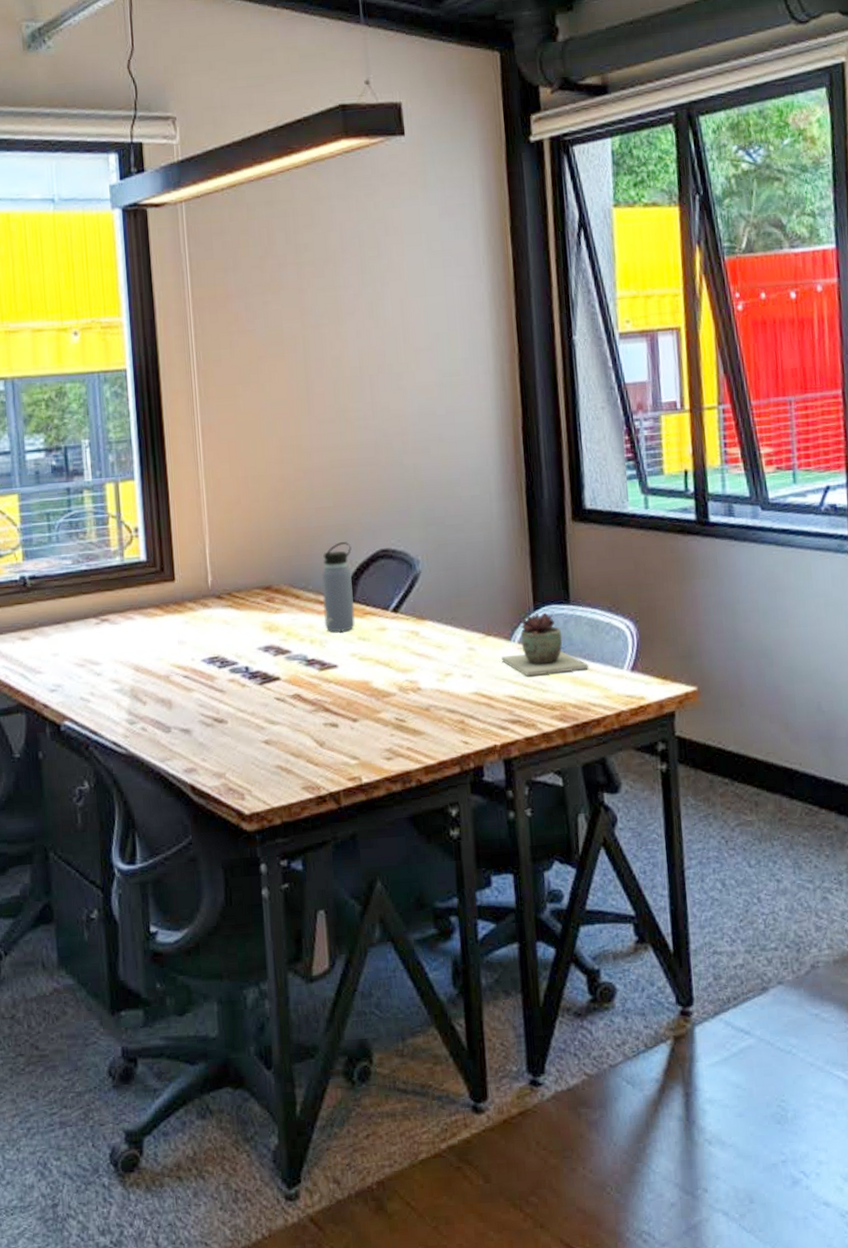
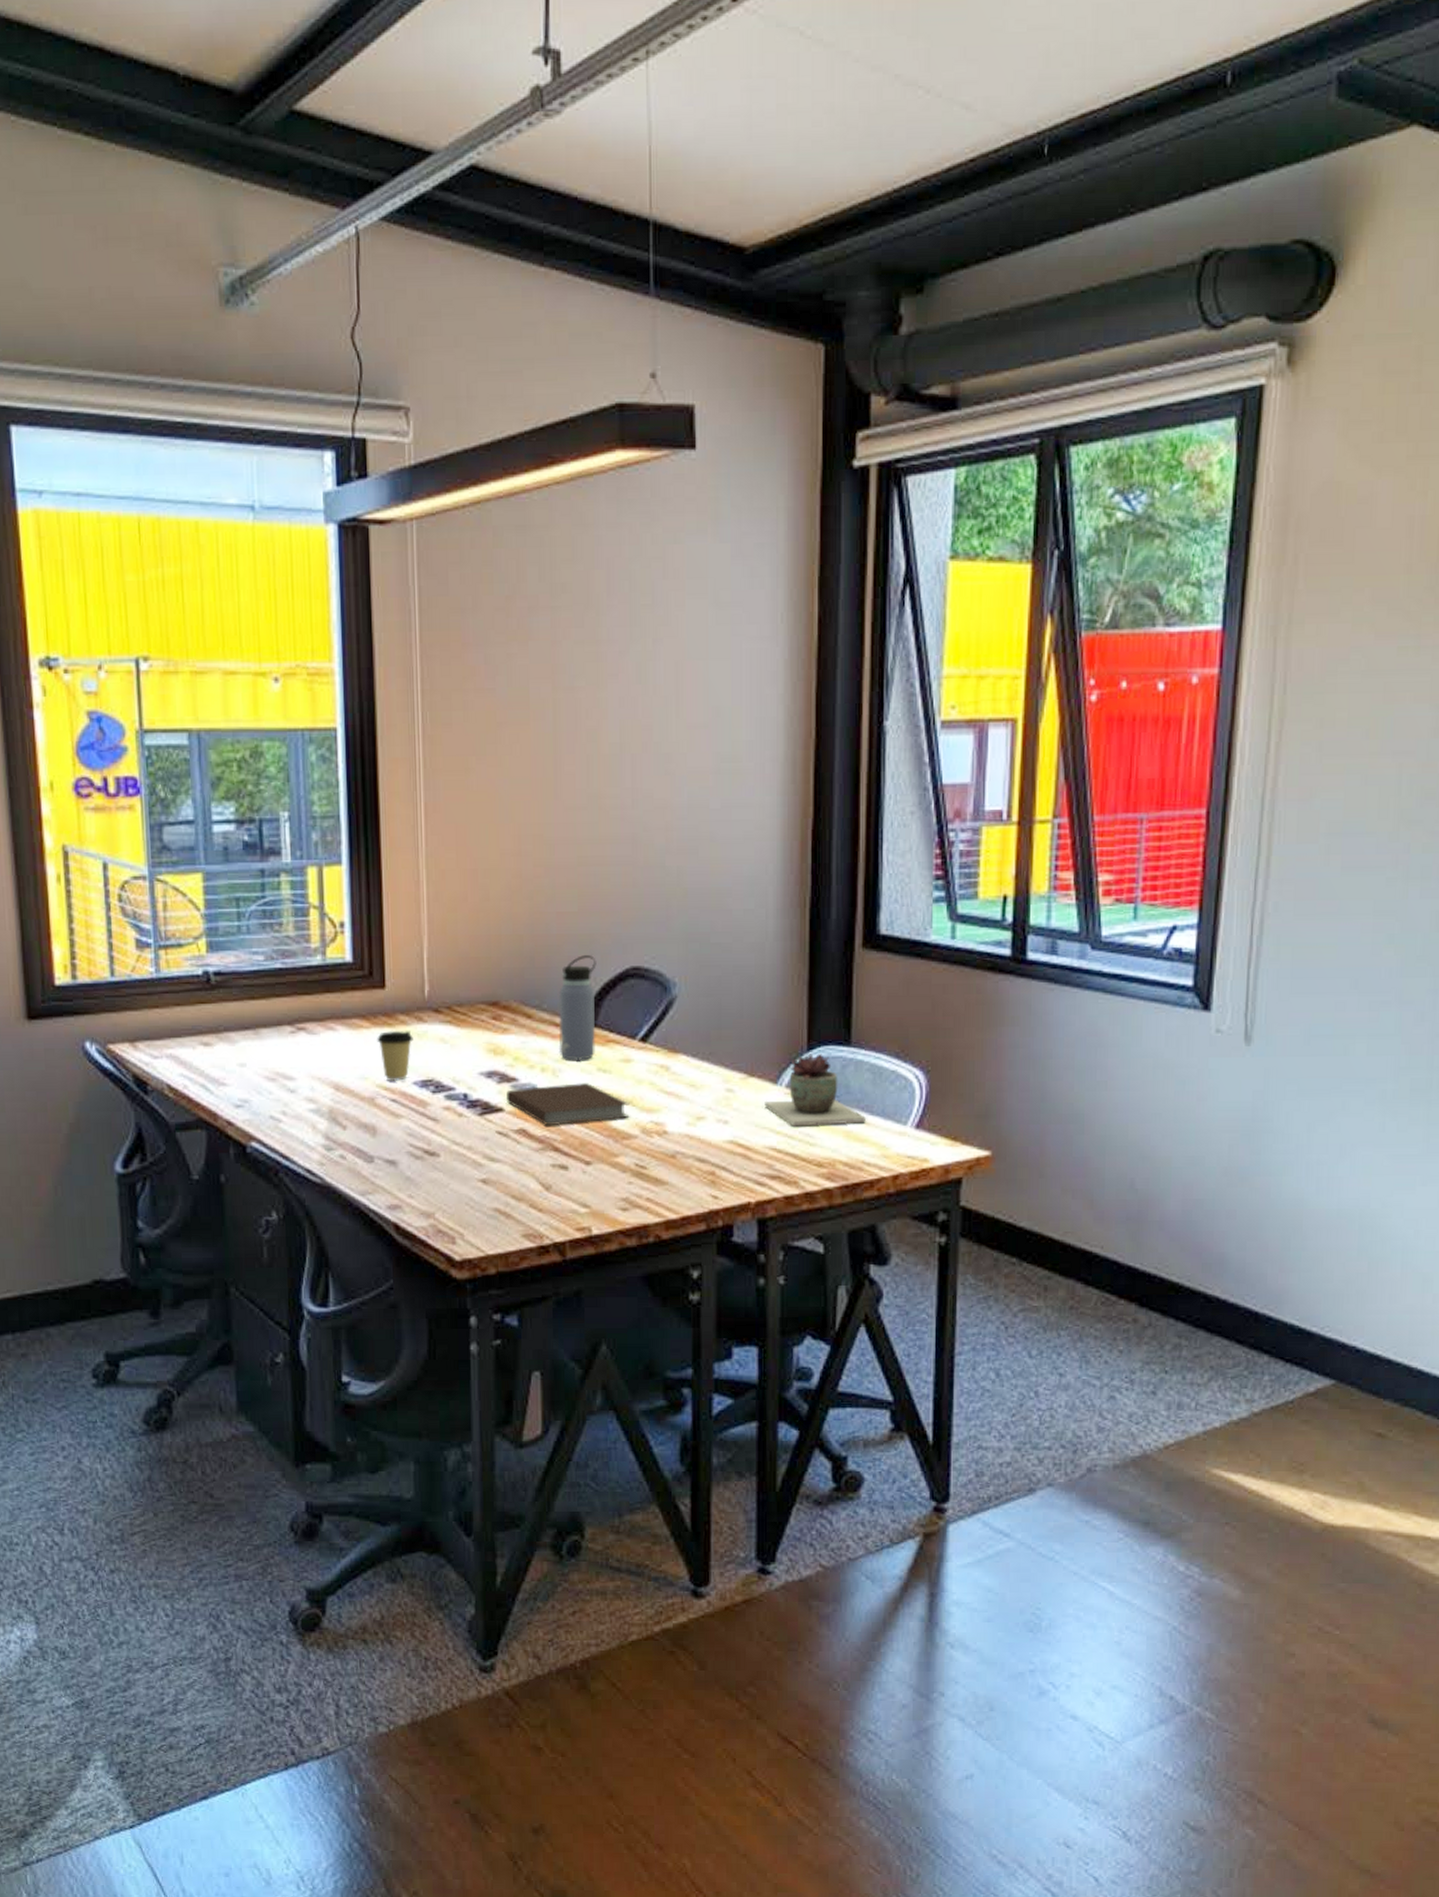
coffee cup: none [169,616,201,660] -> present [377,1031,413,1081]
notebook: none [282,651,388,690] -> present [506,1083,630,1126]

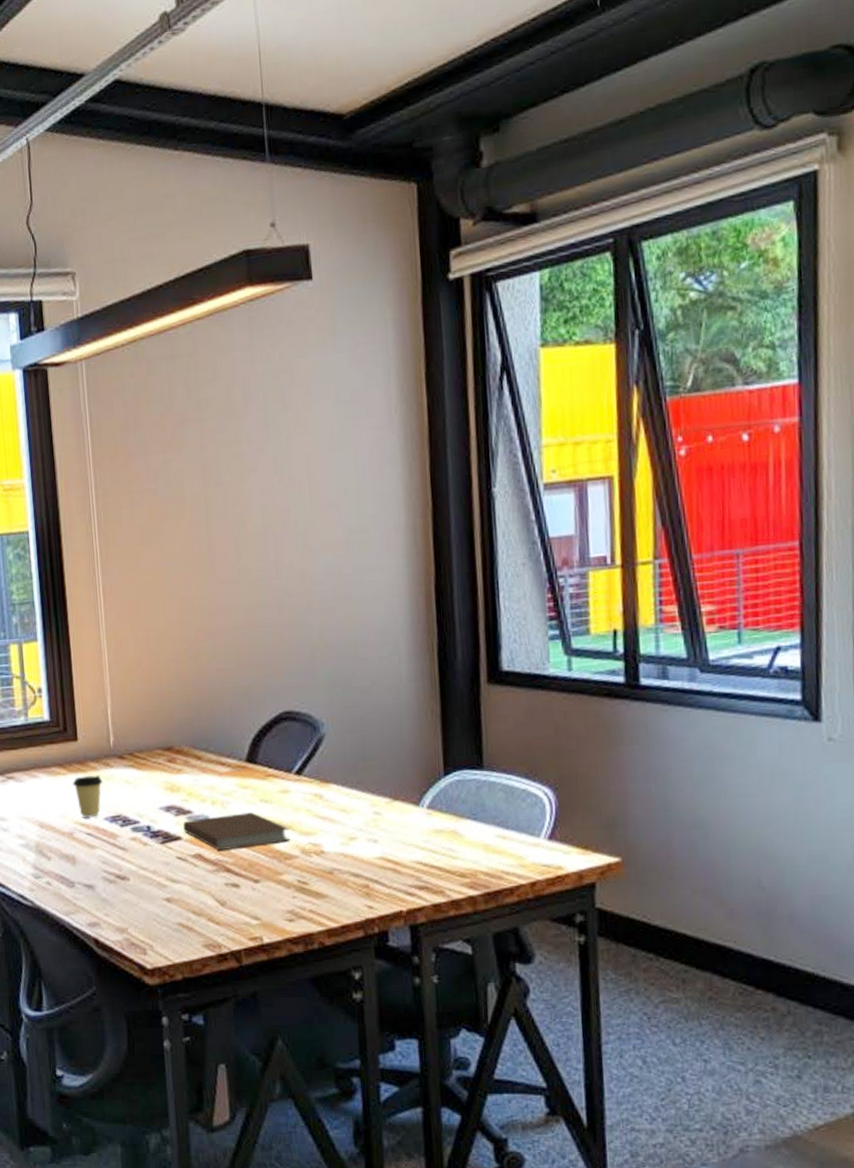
water bottle: present [558,955,596,1062] -> none [223,703,257,794]
succulent plant: present [764,1052,867,1127] -> none [409,776,503,843]

